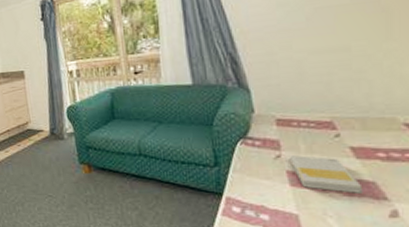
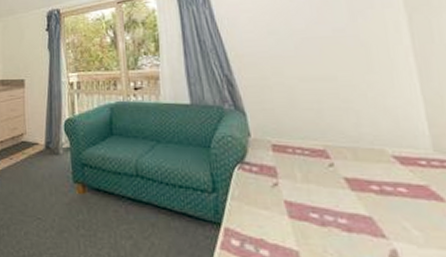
book: present [290,155,363,193] -> none [287,184,361,229]

